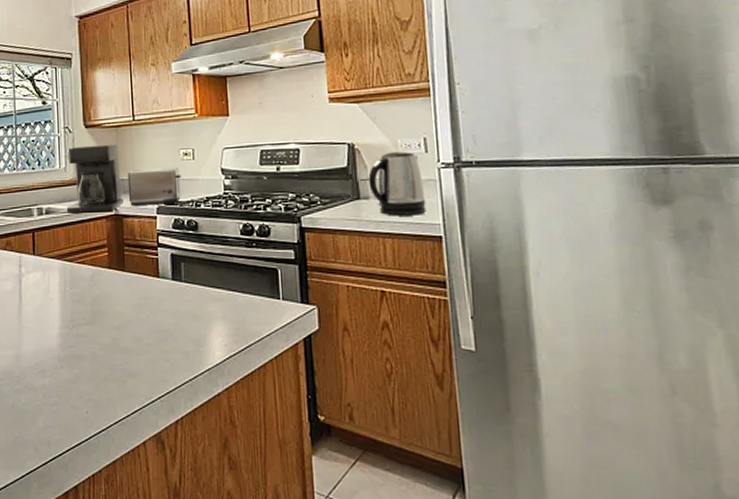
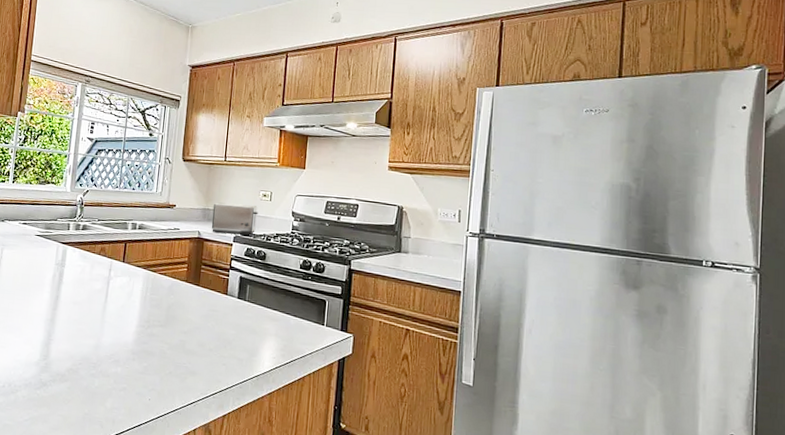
coffee maker: present [66,144,125,213] -> none [156,176,209,235]
kettle: present [368,151,427,216] -> none [410,217,453,272]

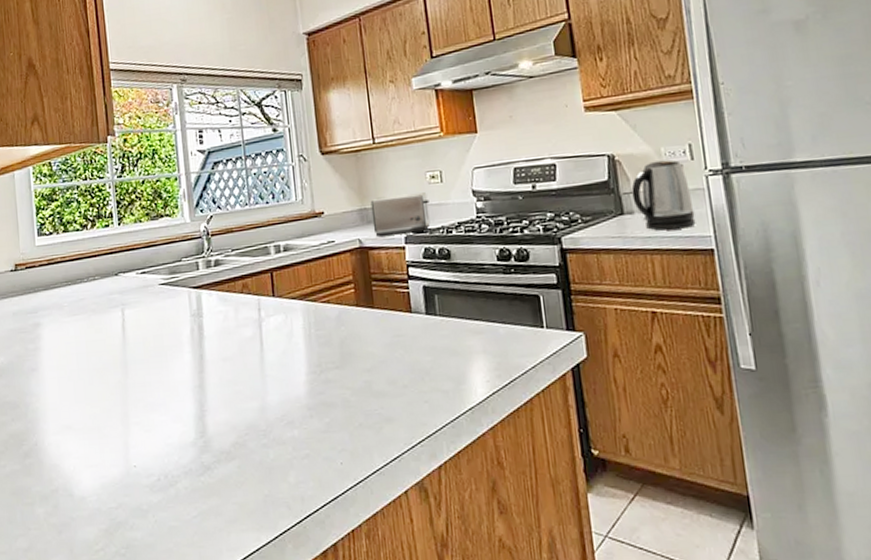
kettle: none [410,217,453,272] -> present [631,159,696,231]

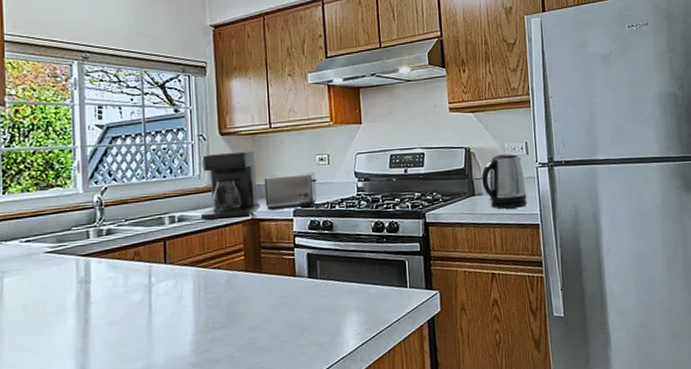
coffee maker: none [303,170,369,249] -> present [200,151,261,220]

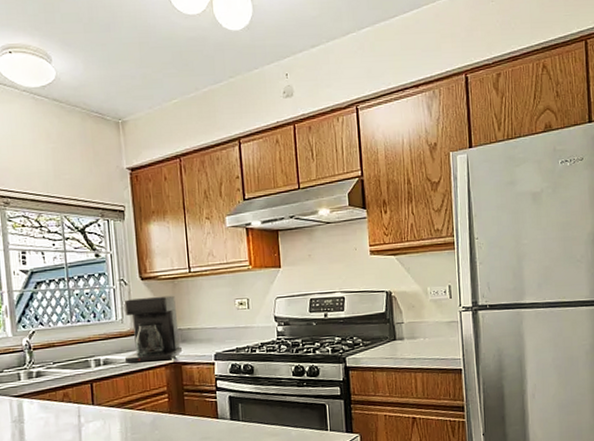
toaster: present [264,171,317,210] -> none [185,315,237,354]
kettle: present [482,153,528,209] -> none [403,297,450,354]

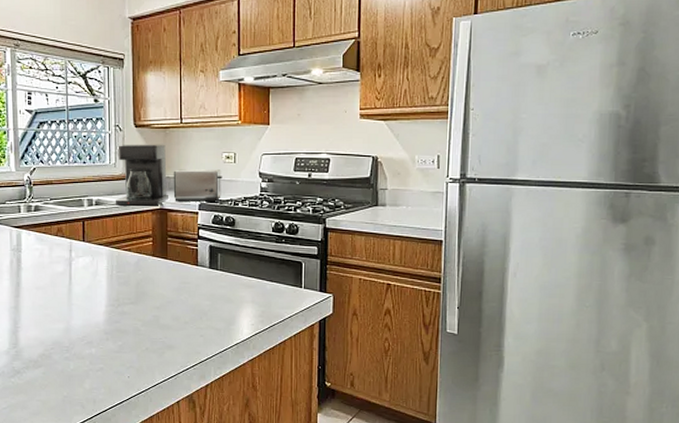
toaster: none [185,315,237,354] -> present [173,168,223,202]

